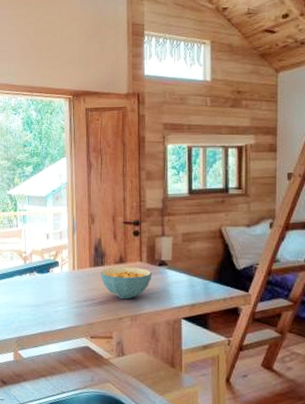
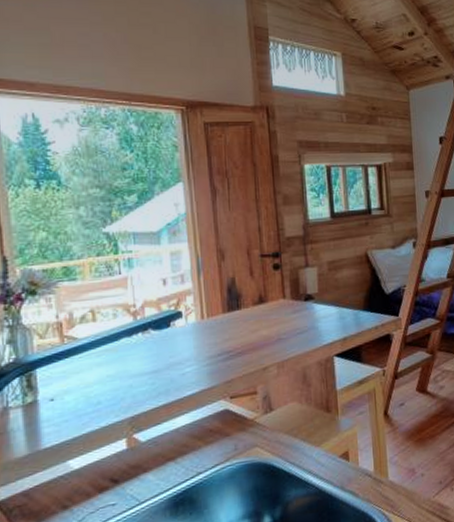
cereal bowl: present [100,266,153,300] -> none [236,305,298,345]

